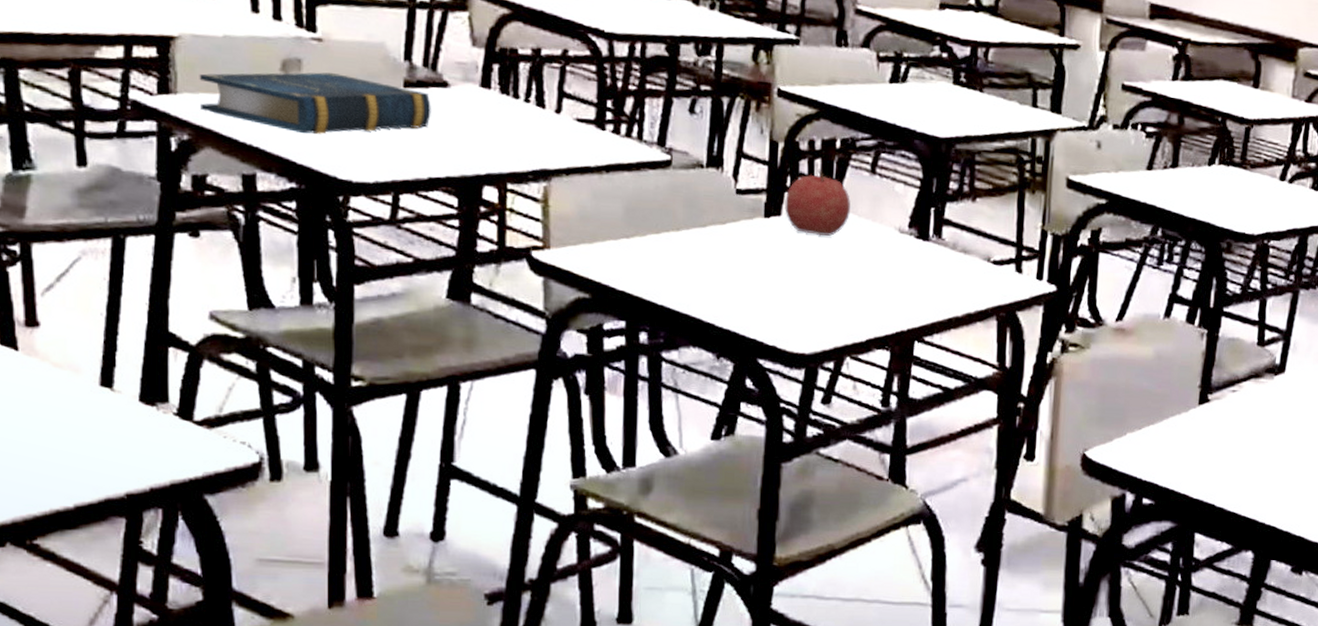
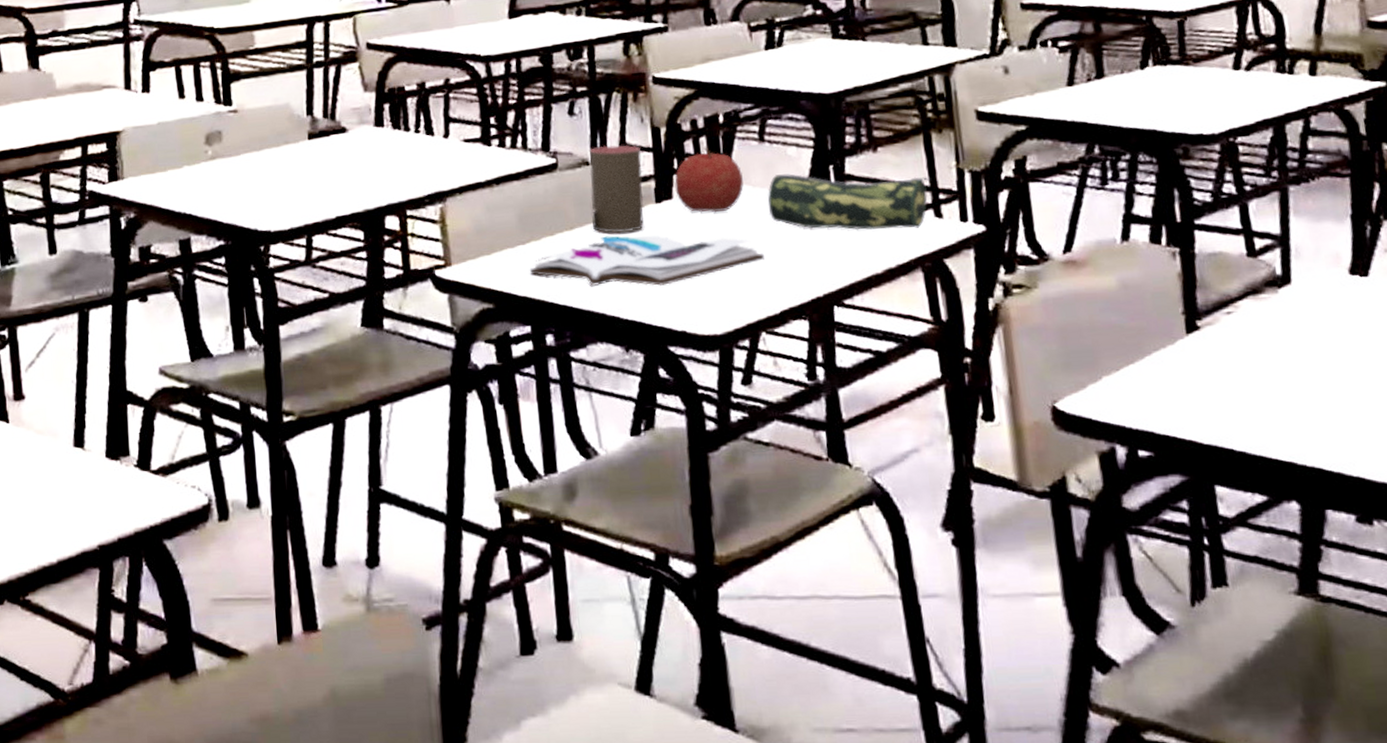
book: present [199,72,431,134] -> none [140,137,334,196]
book: none [630,242,859,300] -> present [529,234,764,286]
cup: none [699,150,756,243] -> present [589,144,644,234]
pencil case: none [869,208,1017,280] -> present [767,173,930,230]

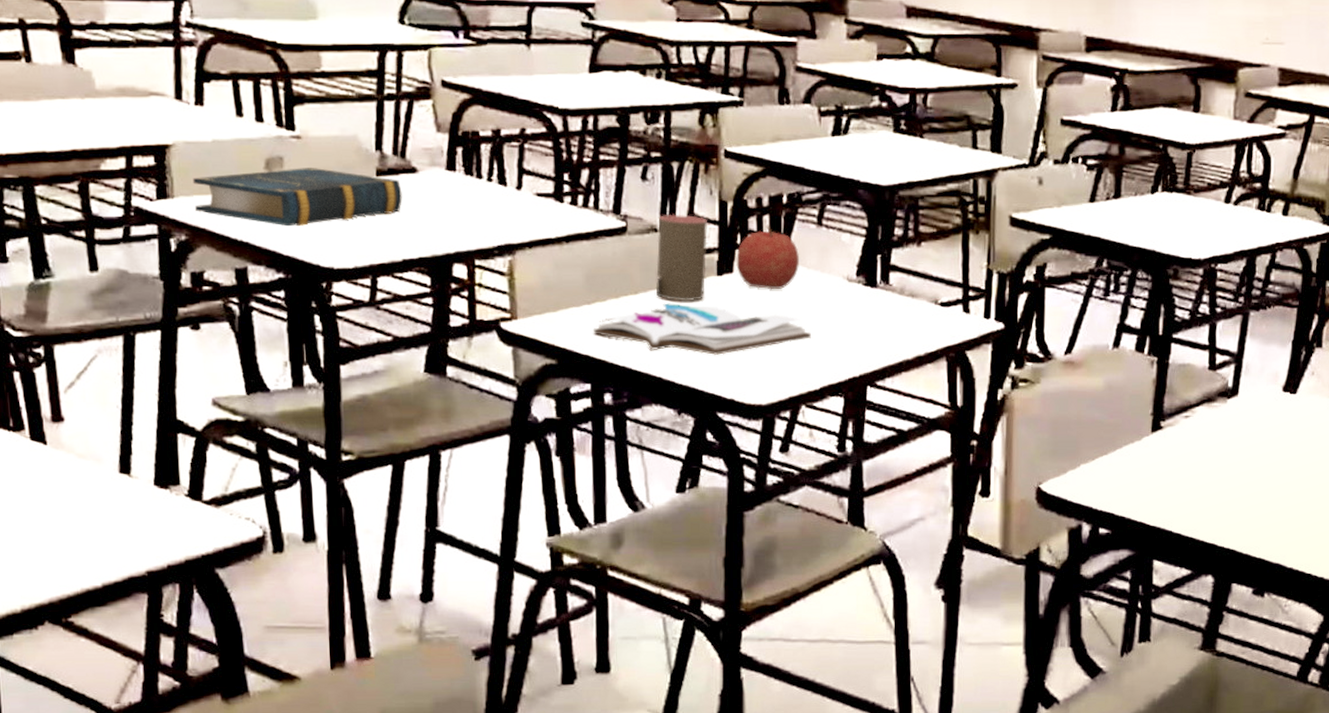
book: none [140,137,334,196] -> present [192,168,402,227]
pencil case: present [767,173,930,230] -> none [819,259,963,321]

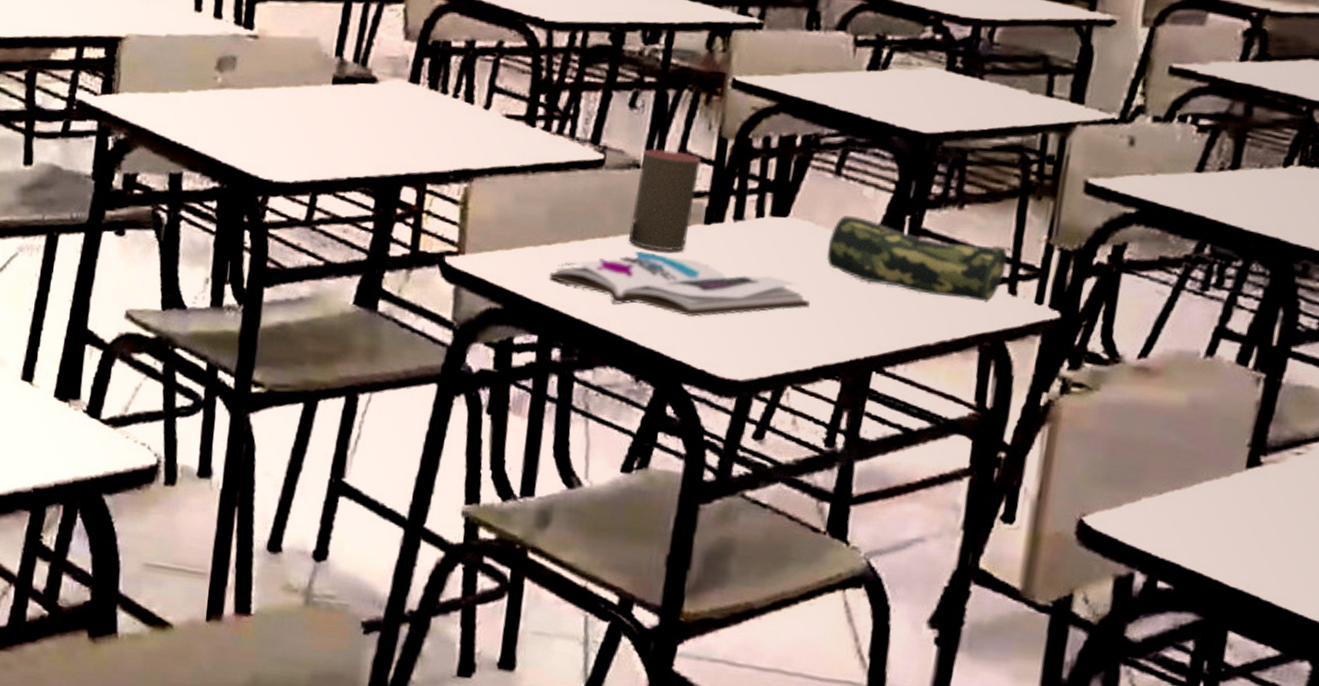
book: present [192,168,402,227] -> none [138,70,358,133]
fruit: present [736,224,799,290] -> none [729,169,808,247]
pencil case: none [819,259,963,321] -> present [826,215,1013,303]

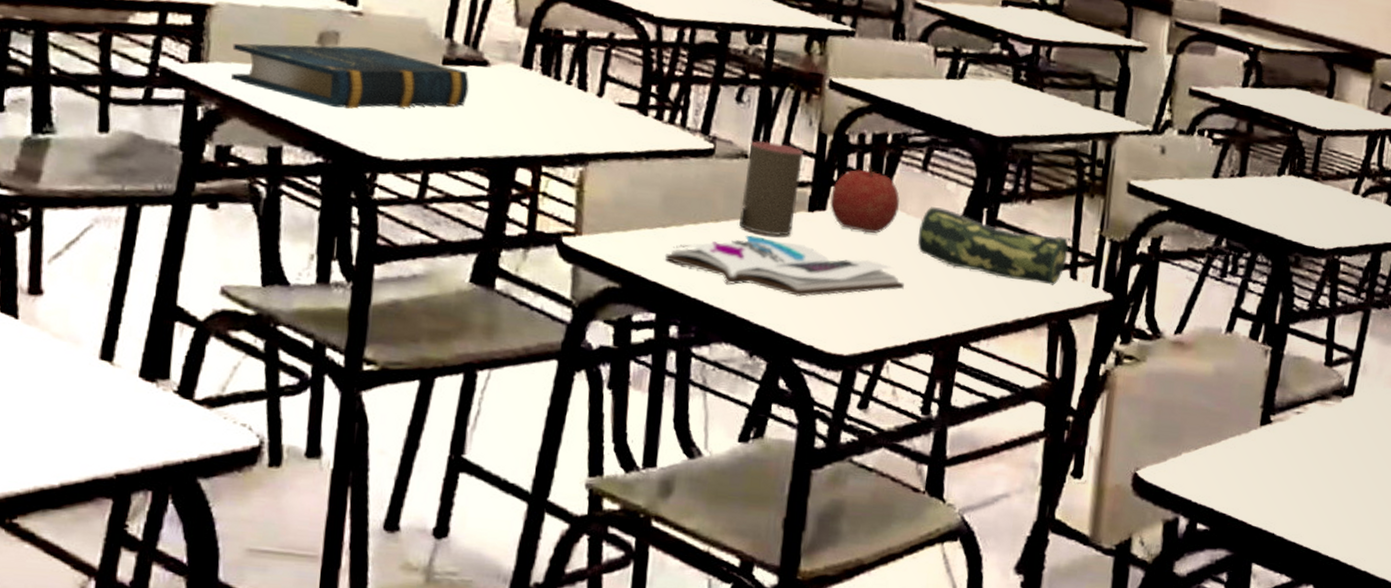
book: none [138,70,358,133] -> present [231,43,469,109]
fruit: none [729,169,808,247] -> present [830,163,899,233]

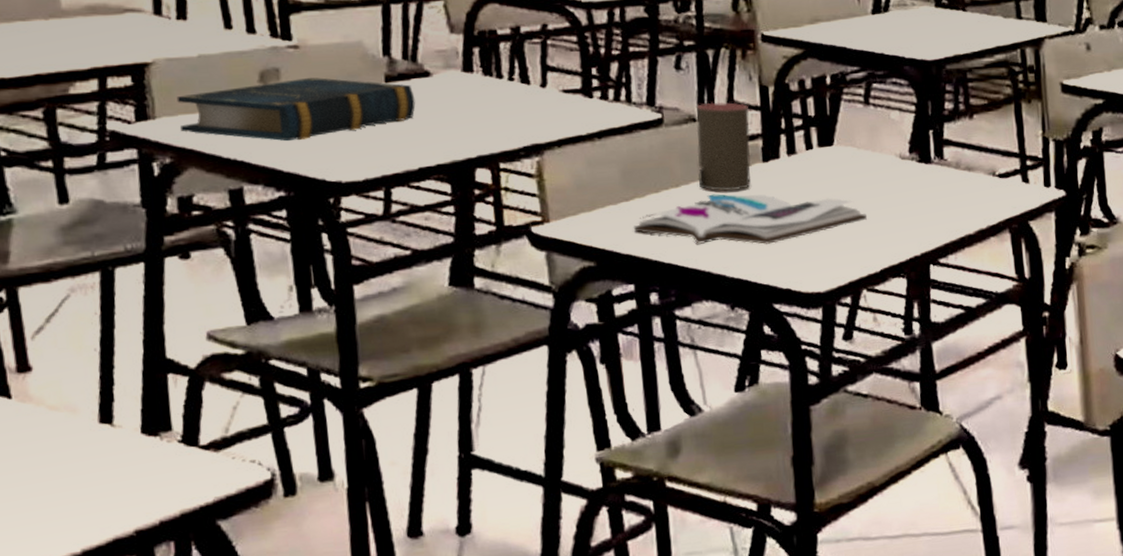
fruit: present [830,163,899,233] -> none [781,107,849,173]
pencil case: present [917,207,1073,286] -> none [871,137,1019,193]

